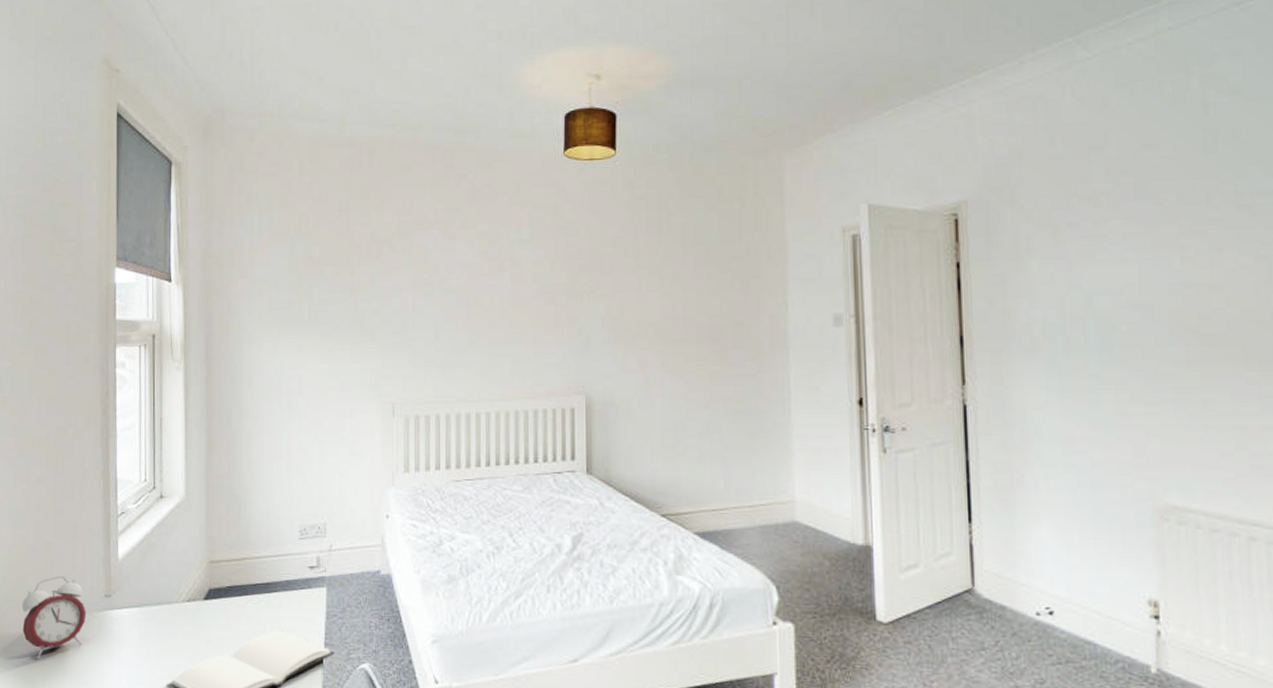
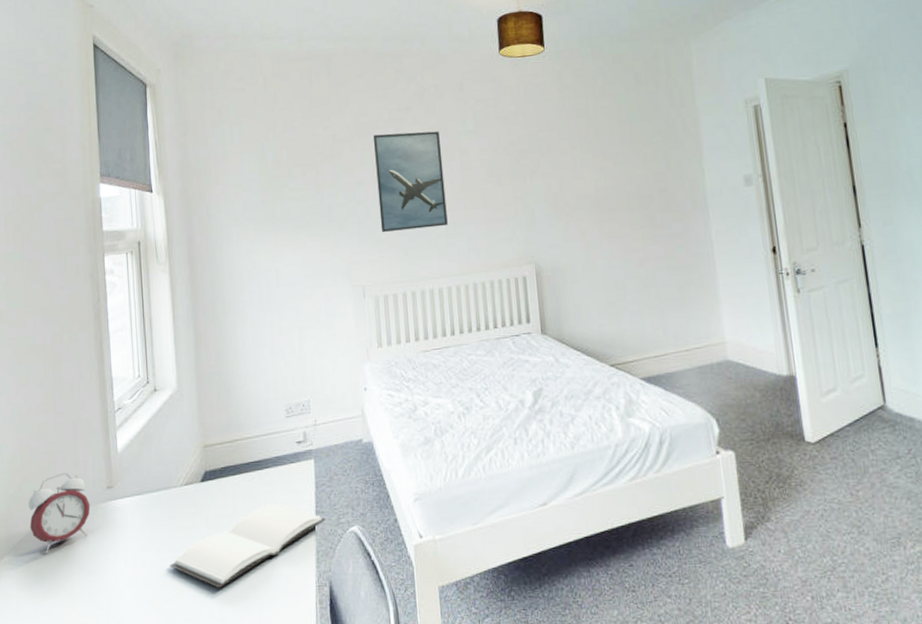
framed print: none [415,236,492,347] -> present [373,131,448,233]

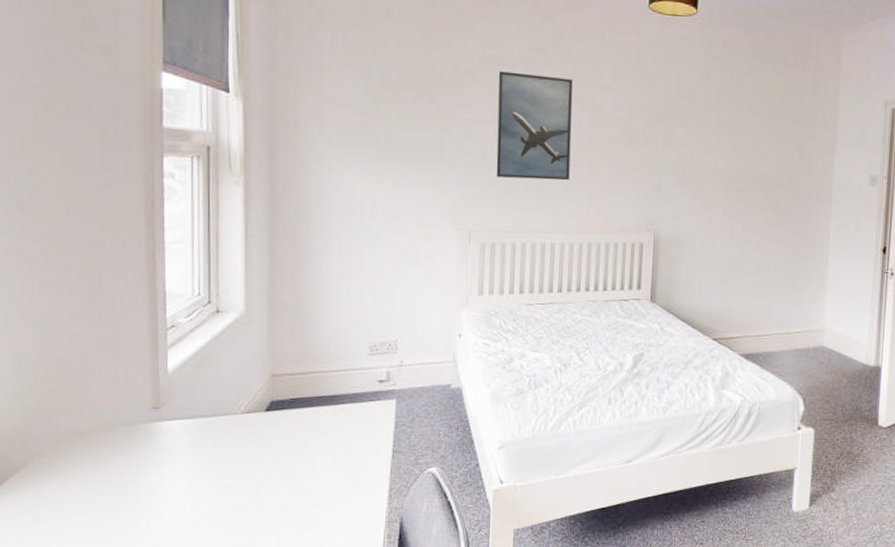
alarm clock: present [28,473,91,554] -> none [52,388,131,471]
book: present [170,503,326,589] -> none [223,439,403,518]

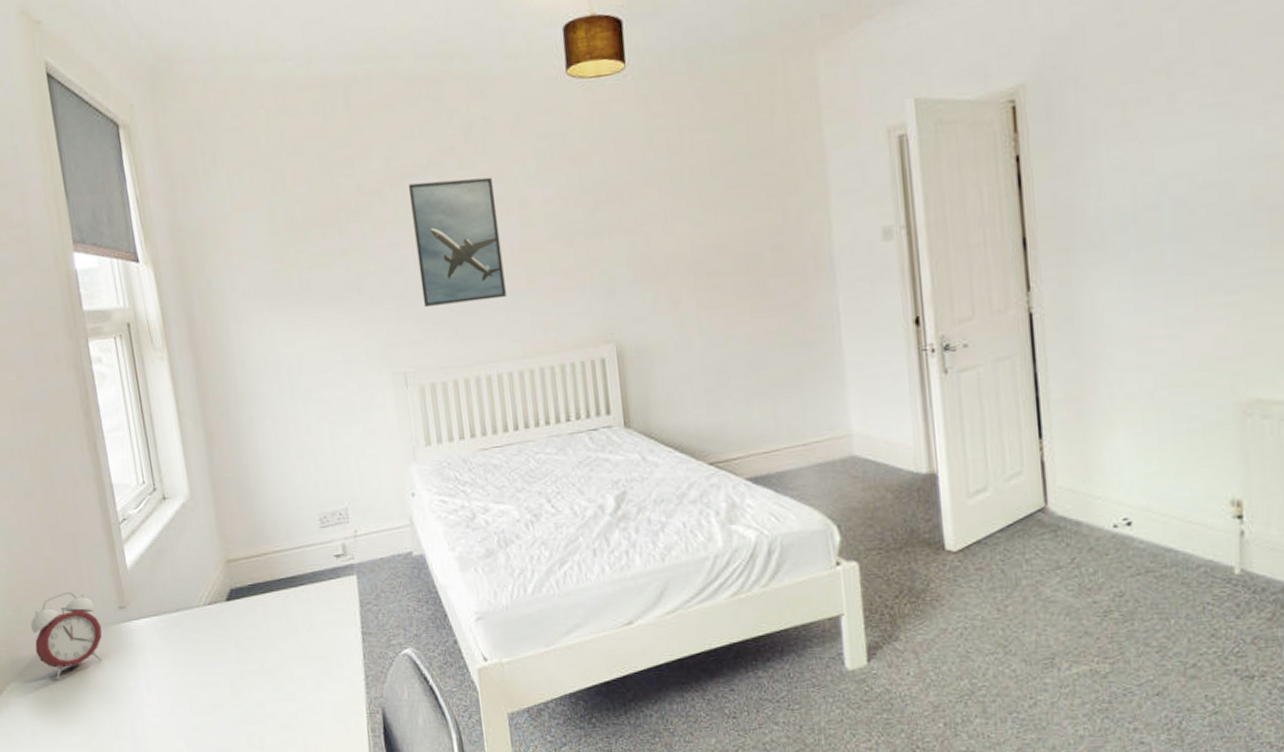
alarm clock: none [52,388,131,471] -> present [30,592,103,680]

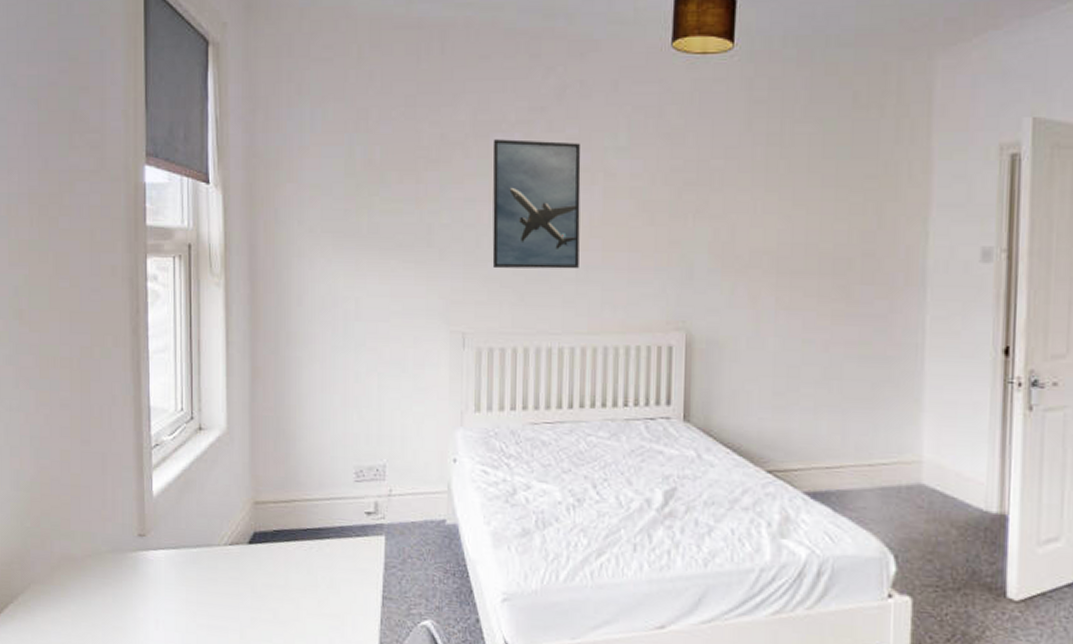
alarm clock: present [30,592,103,680] -> none [47,511,118,601]

